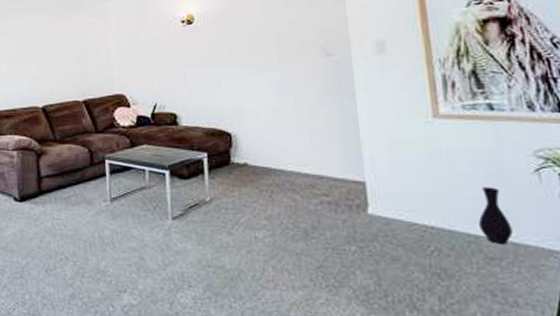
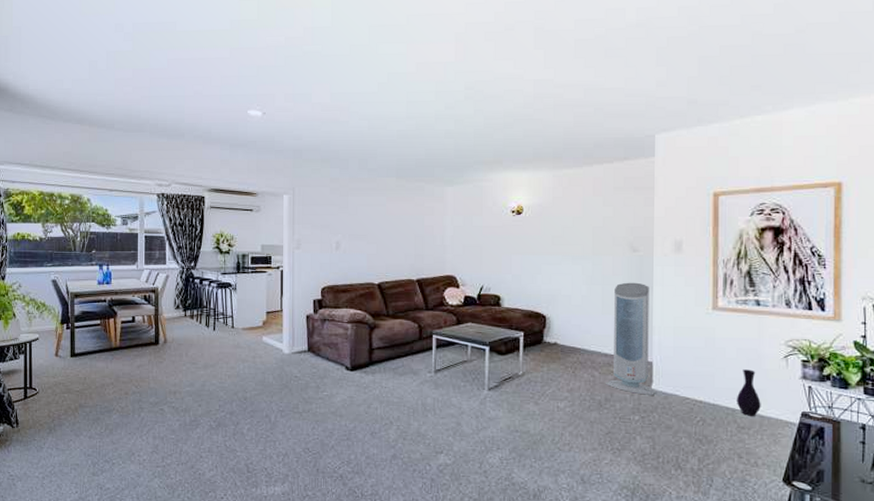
air purifier: none [309,91,375,221] -> present [606,282,657,395]

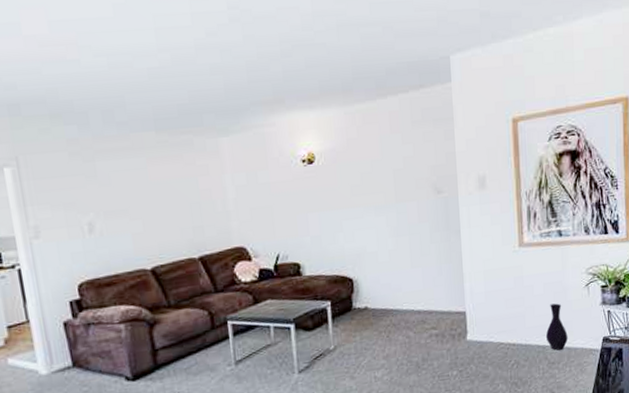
air purifier: present [606,282,657,395] -> none [421,227,472,348]

